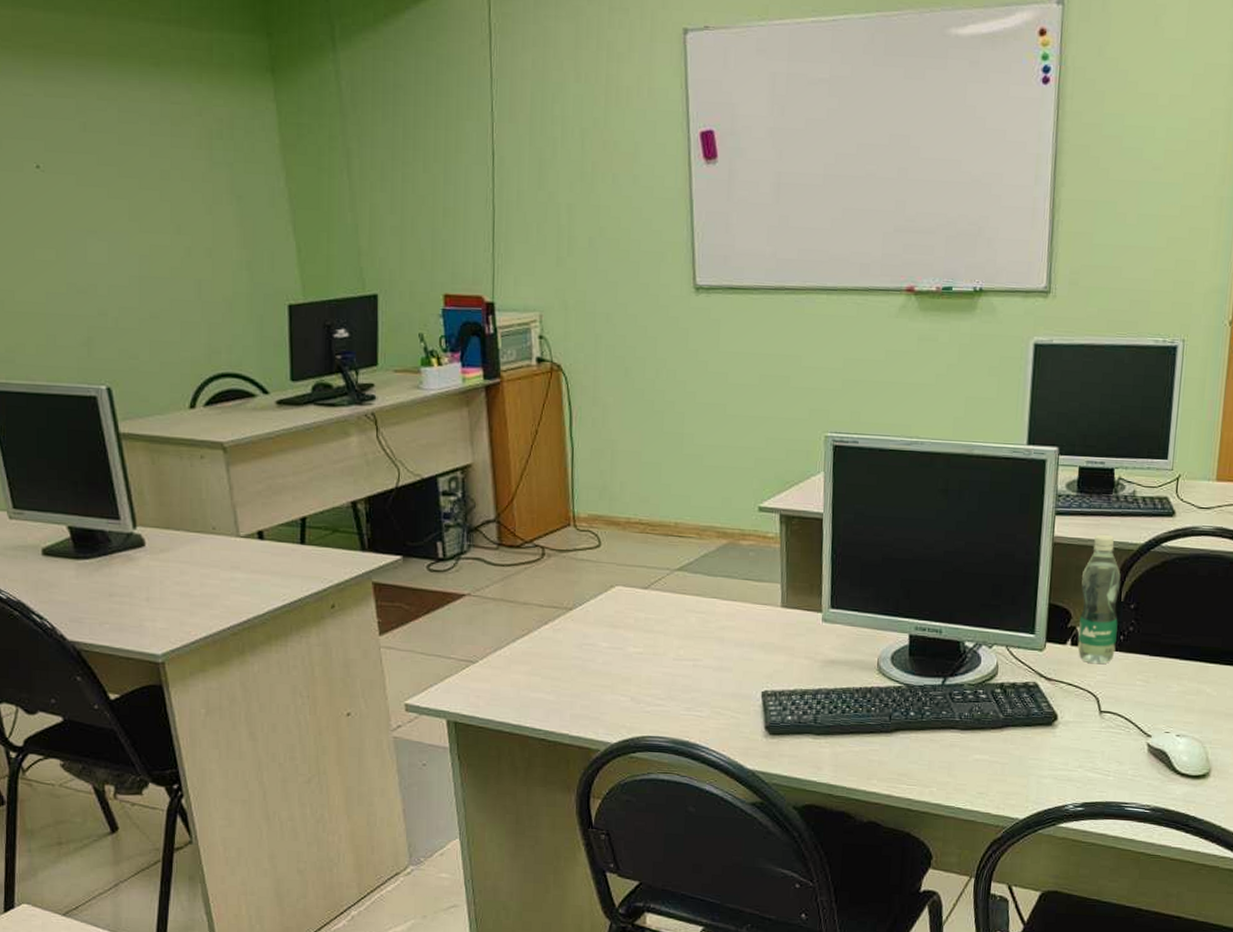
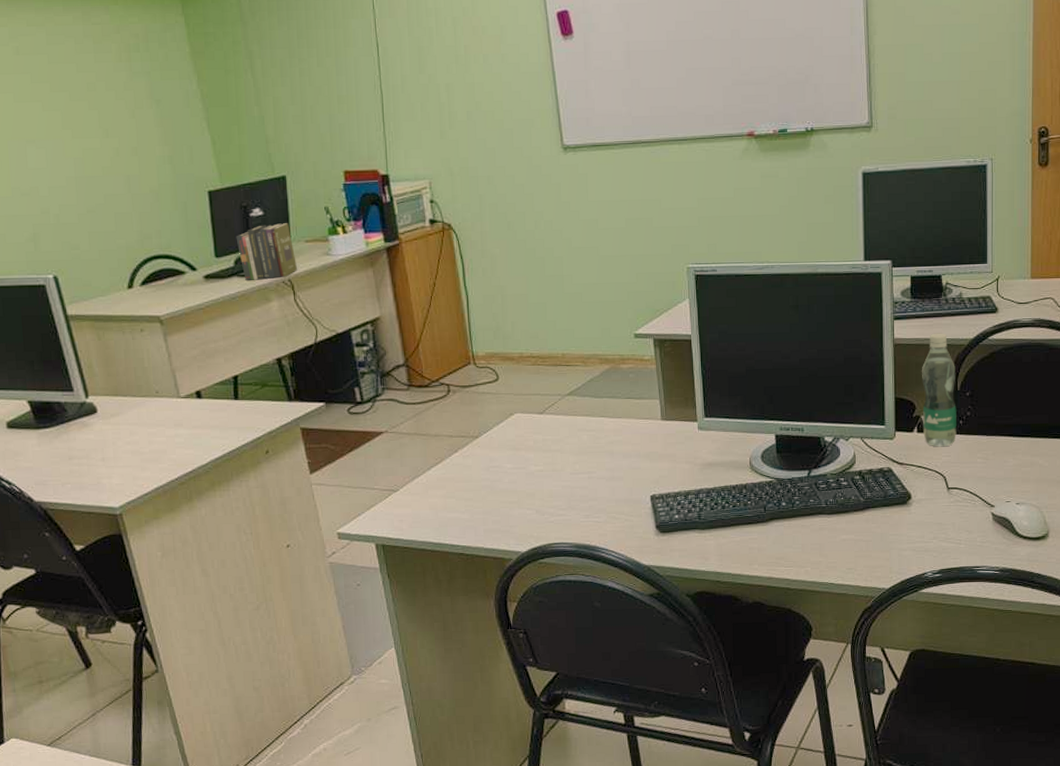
books: none [316,348,383,411] -> present [236,223,298,280]

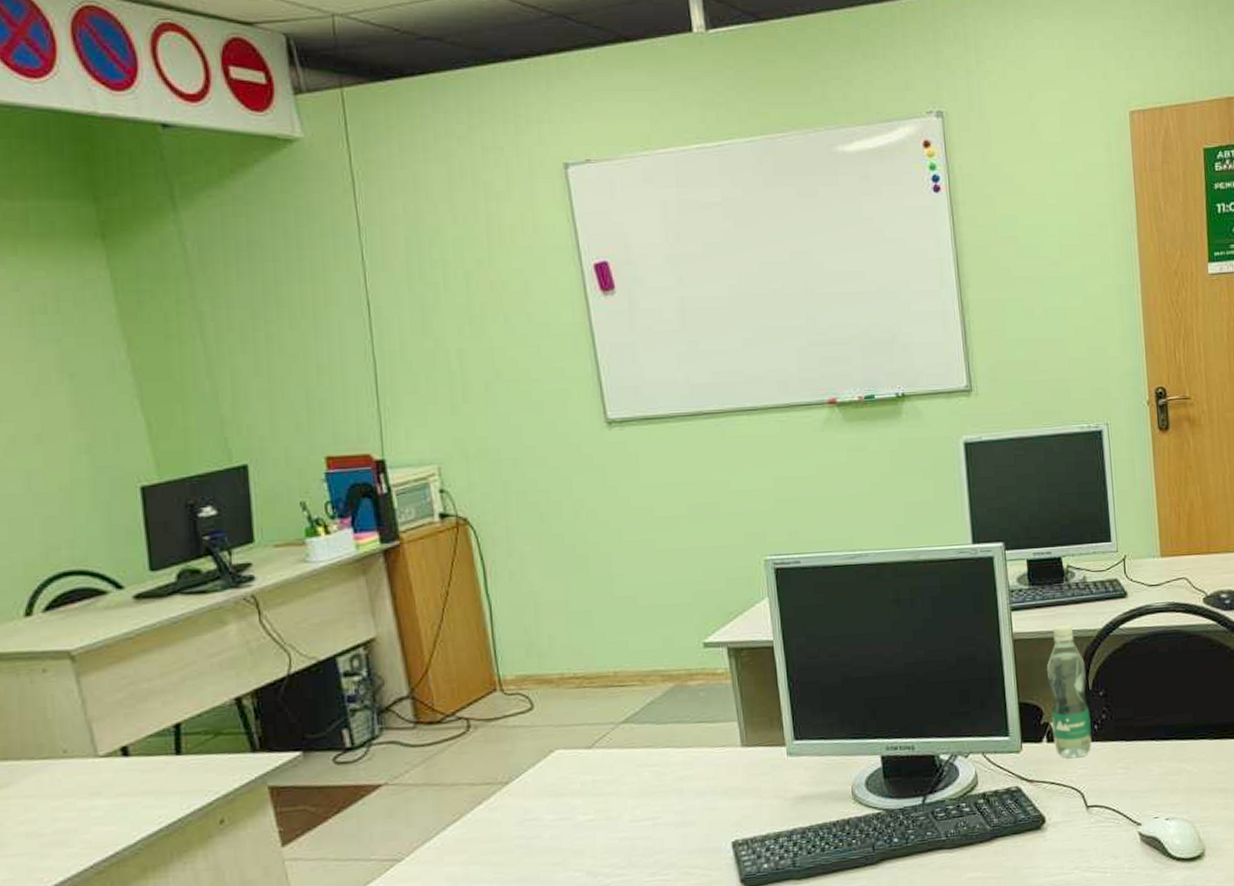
books: present [236,223,298,280] -> none [179,524,264,599]

